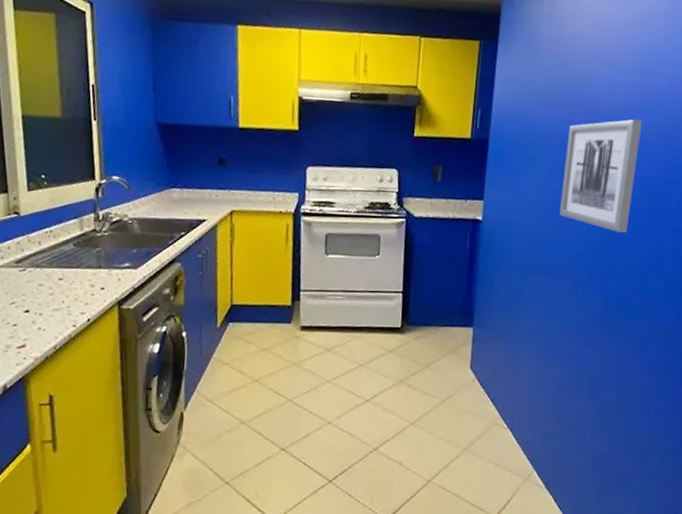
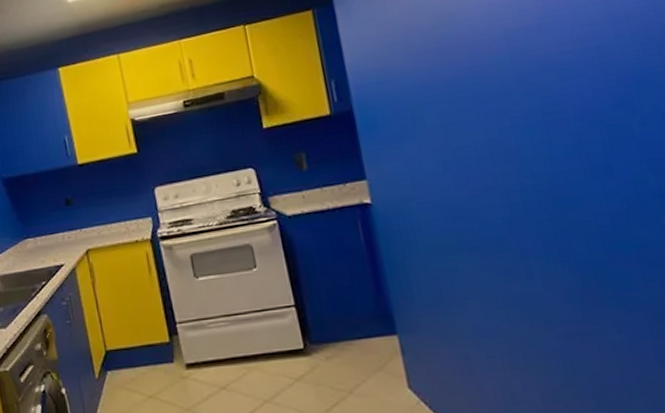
wall art: present [560,119,643,233] -> none [452,38,578,181]

